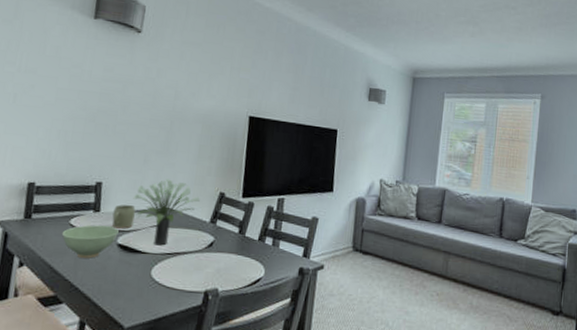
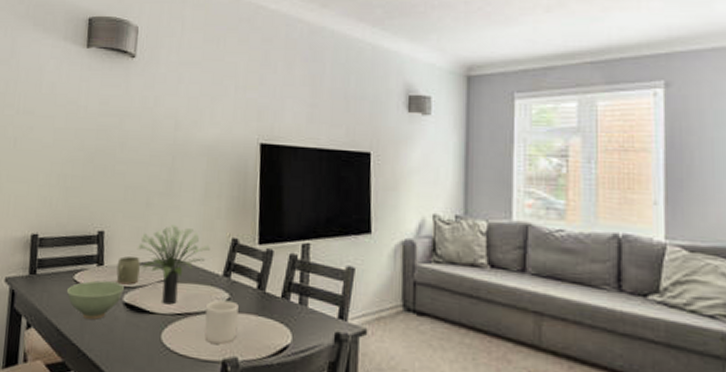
mug: none [190,242,222,278] -> present [204,300,239,345]

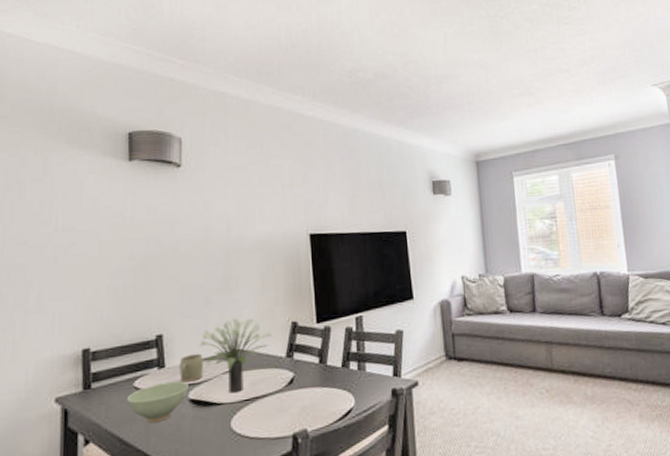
mug: present [204,300,239,345] -> none [271,378,304,421]

